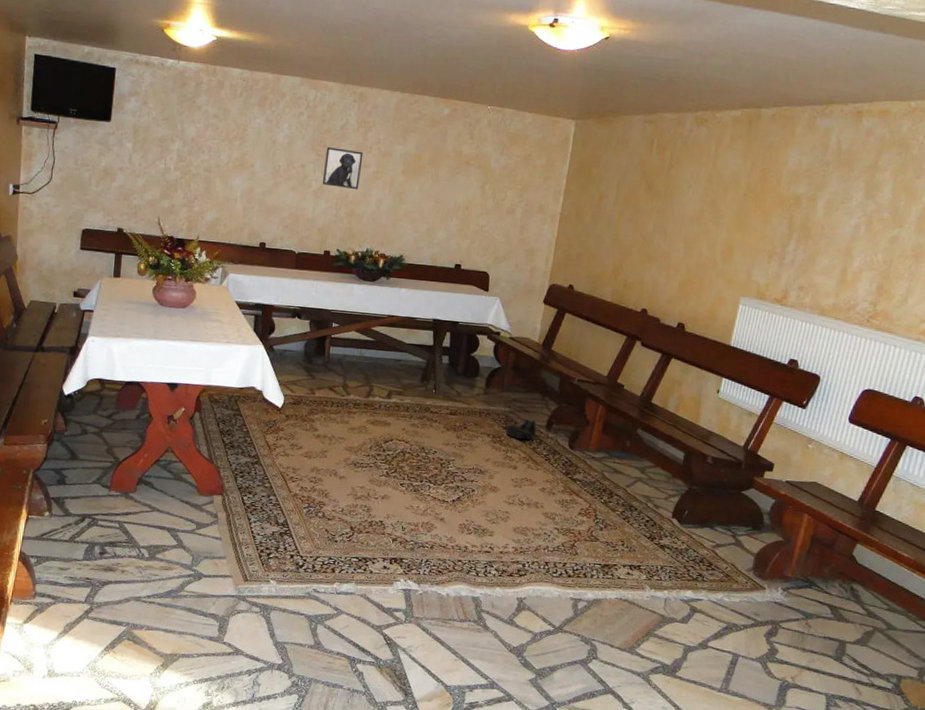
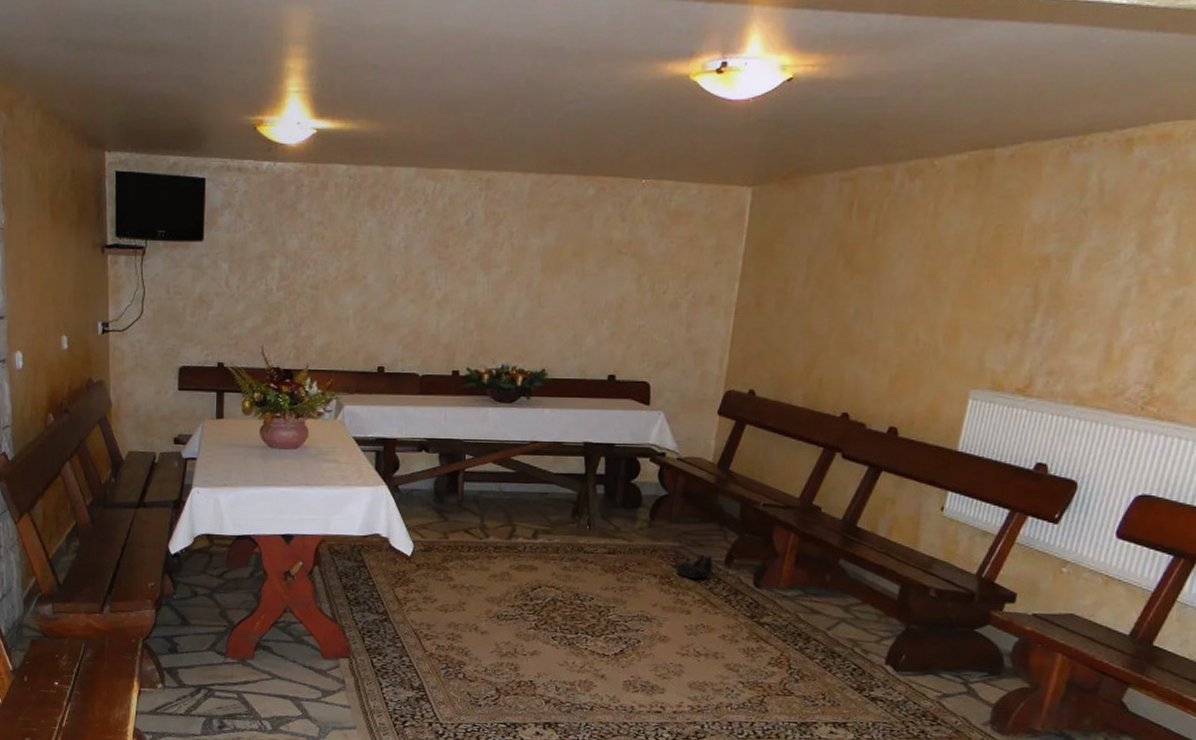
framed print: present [322,147,363,190] -> none [446,248,494,296]

